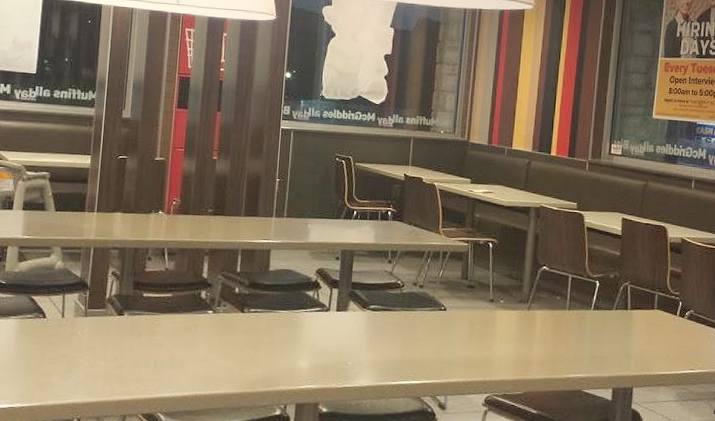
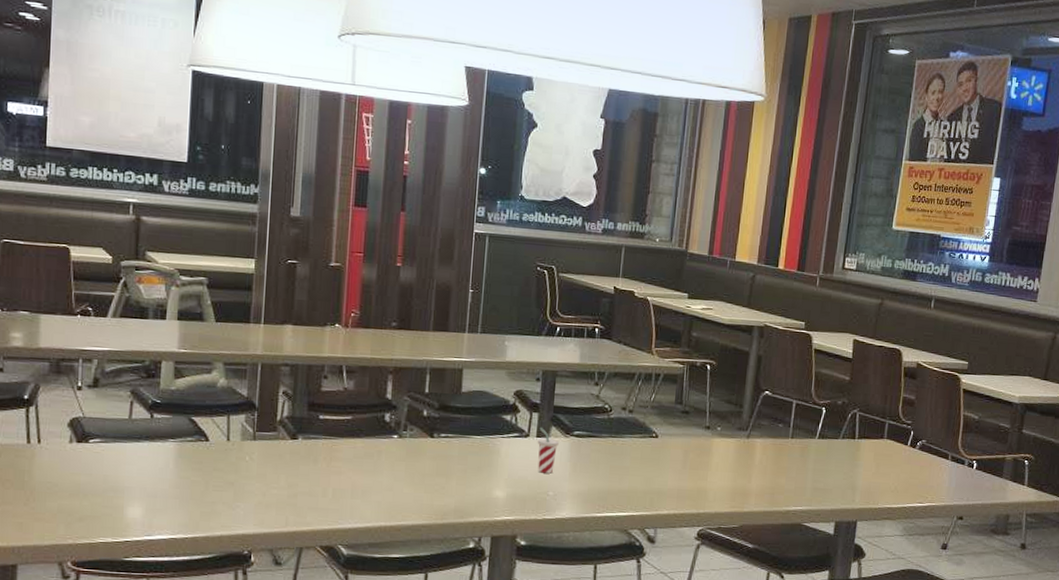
beverage cup: none [337,301,356,345] -> present [537,427,559,474]

